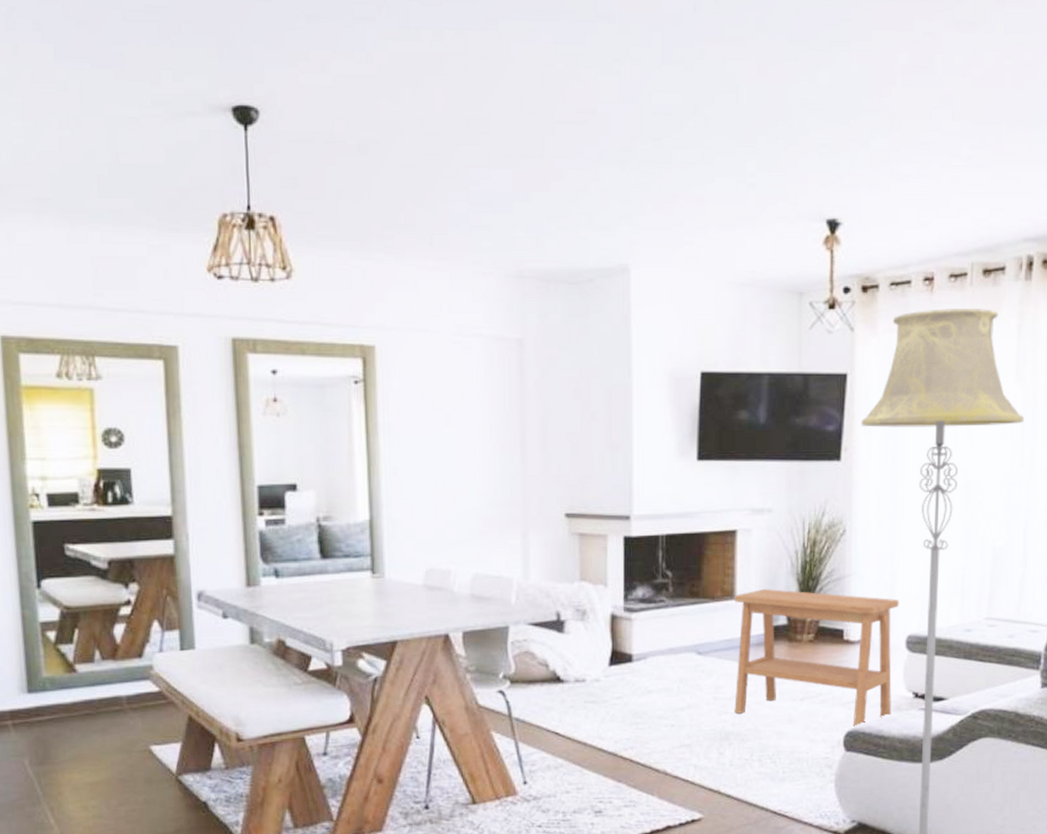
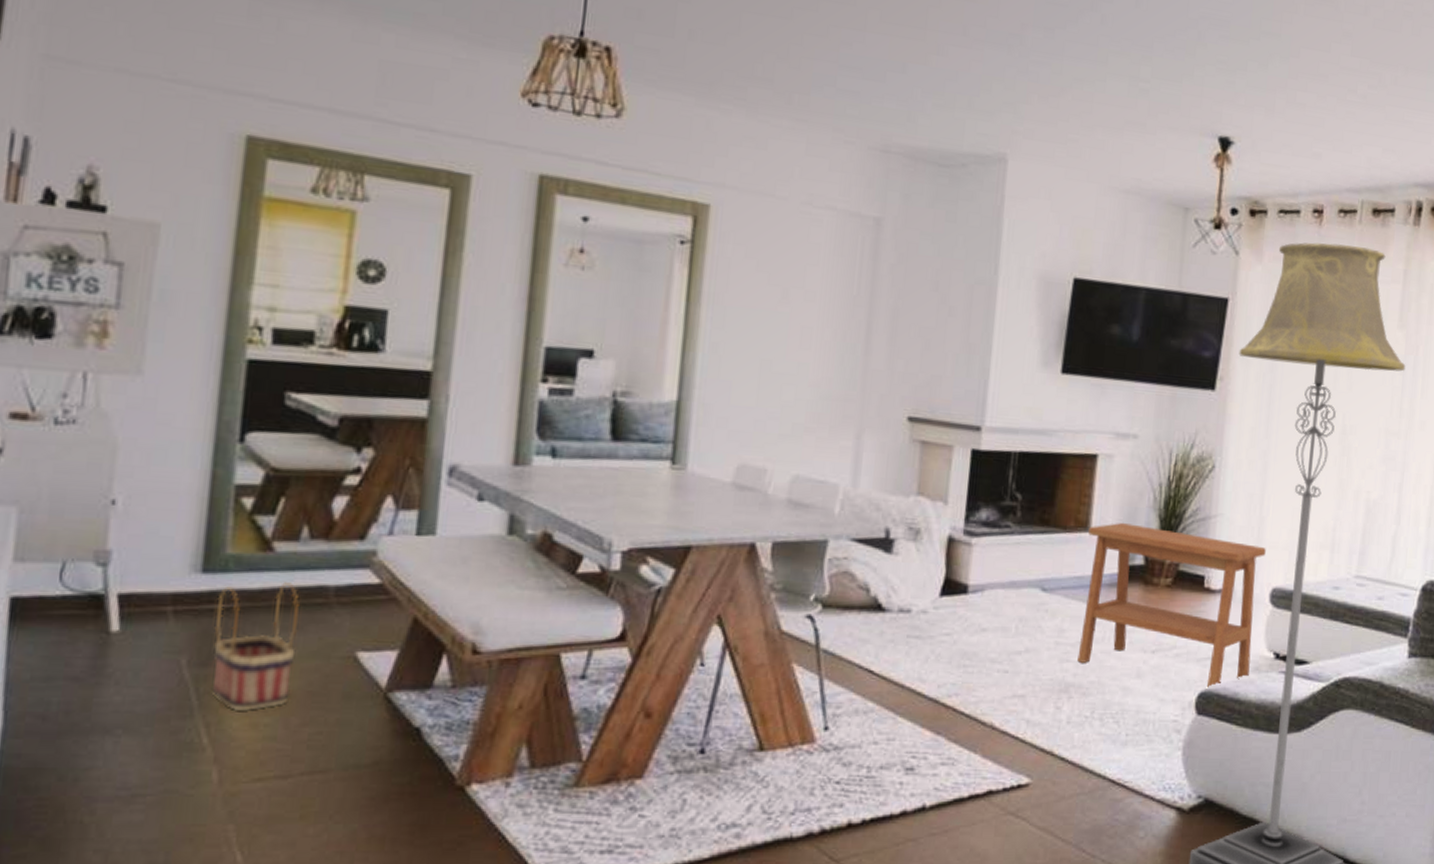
basket: none [42,696,107,798] -> present [213,582,299,712]

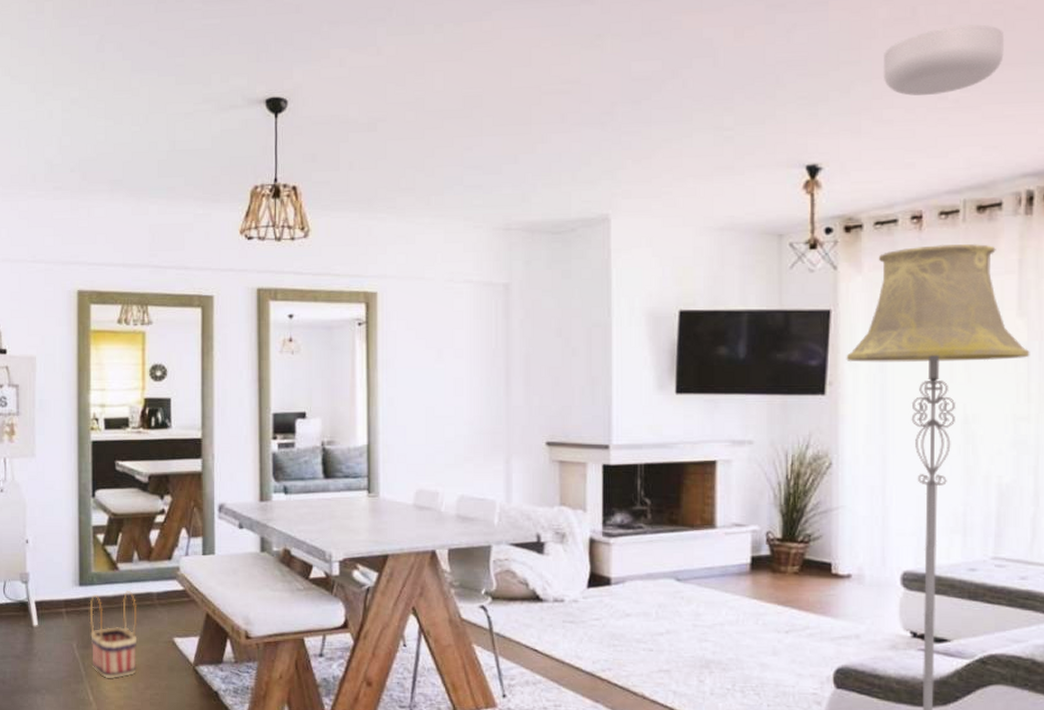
side table: present [1077,523,1266,690] -> none [715,519,892,666]
ceiling light: none [1300,18,1411,87] -> present [883,24,1004,96]

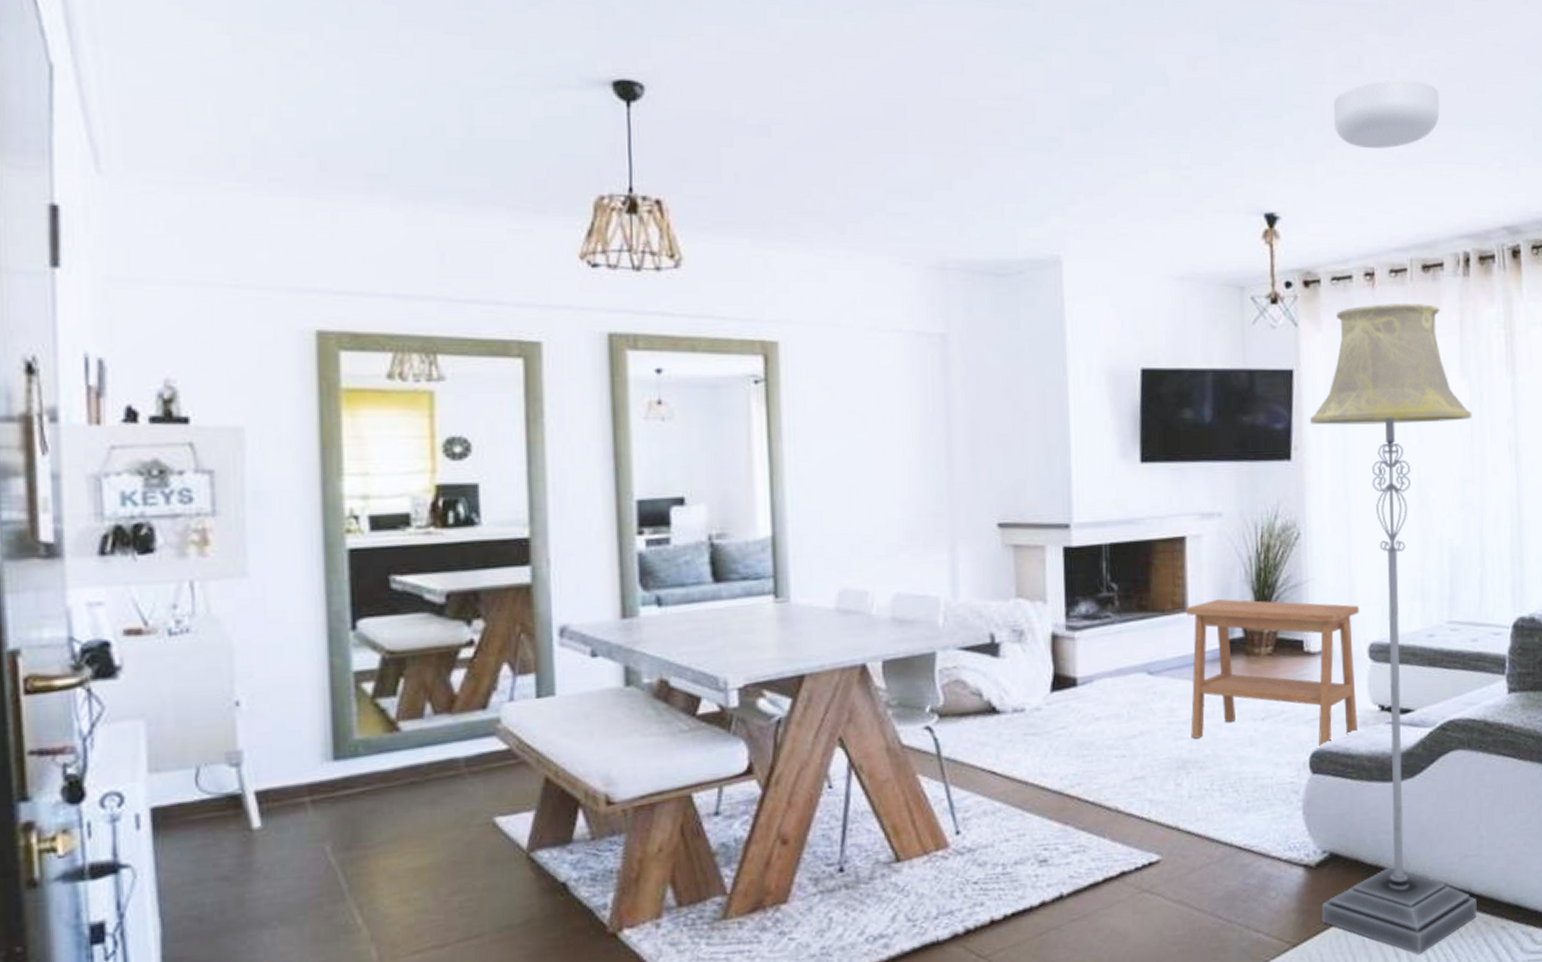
basket: present [89,591,138,680] -> none [352,759,435,889]
side table: none [715,519,892,666] -> present [1186,599,1359,749]

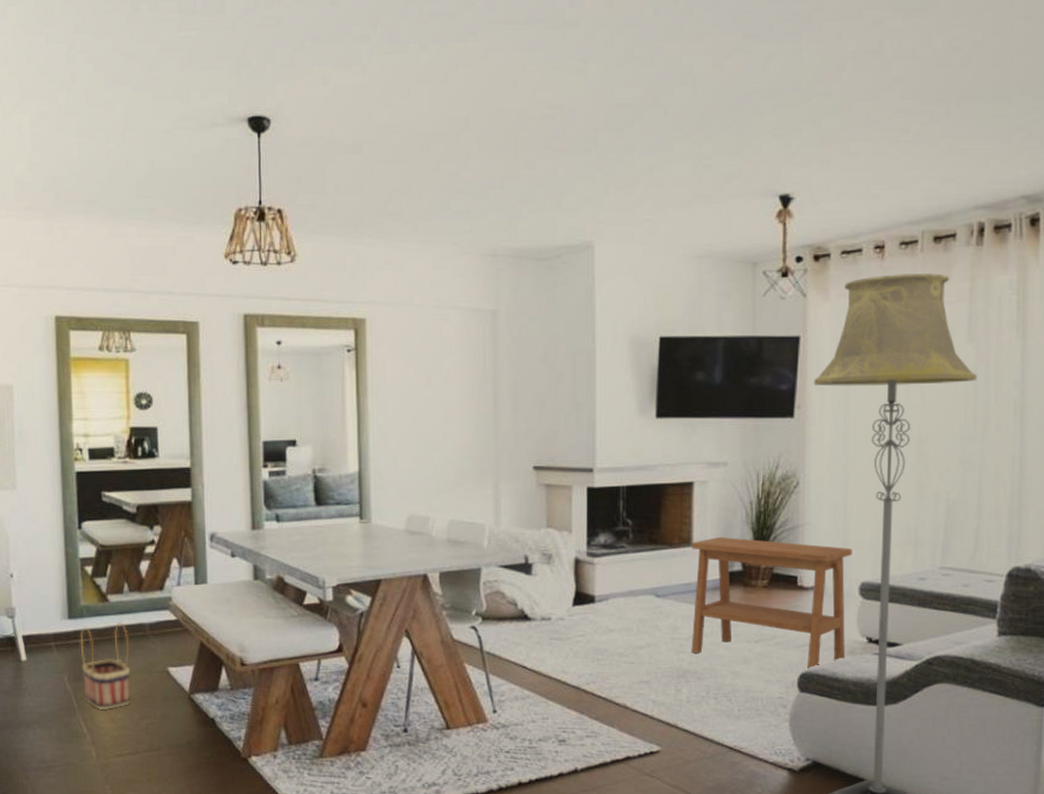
basket: none [352,759,435,889] -> present [79,622,131,711]
ceiling light: present [1333,80,1440,149] -> none [851,60,962,128]

